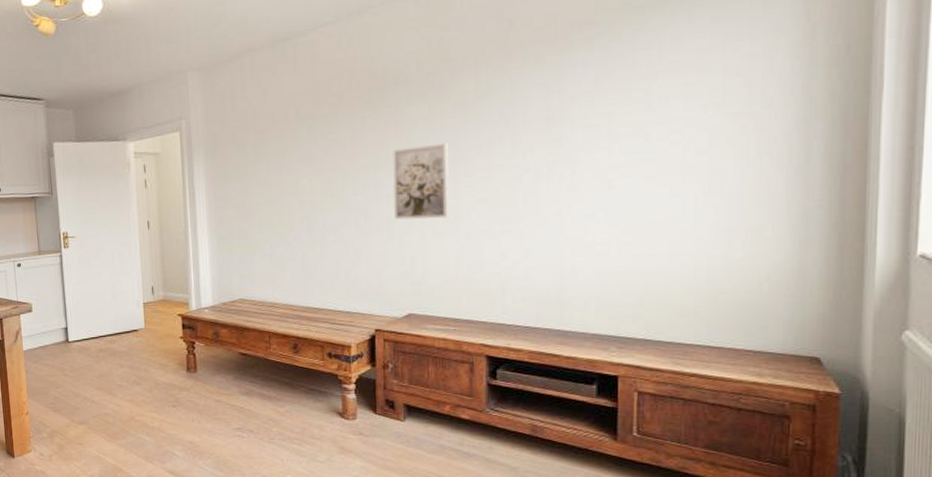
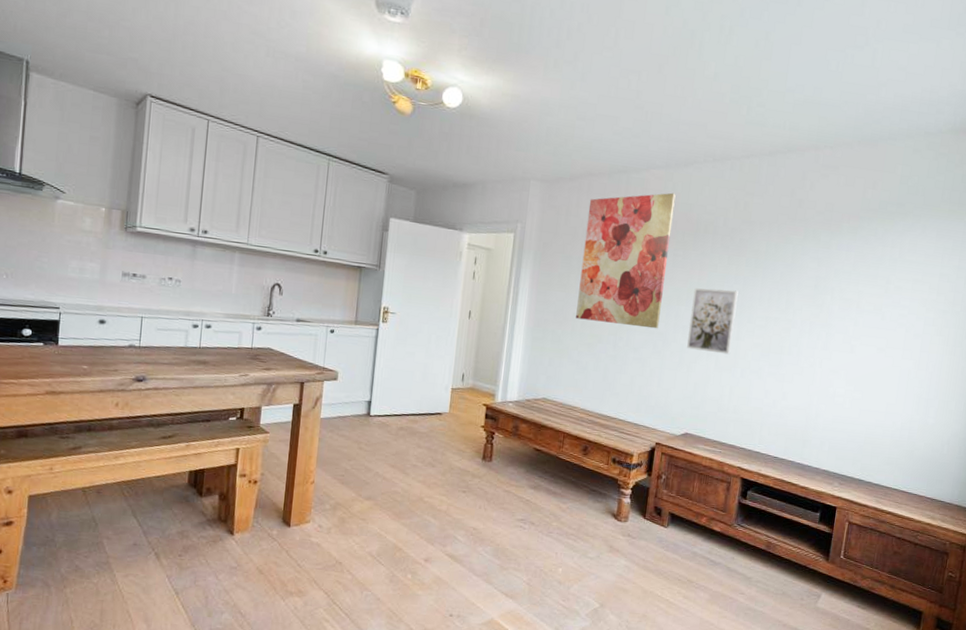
wall art: none [255,48,357,209] -> present [576,192,676,329]

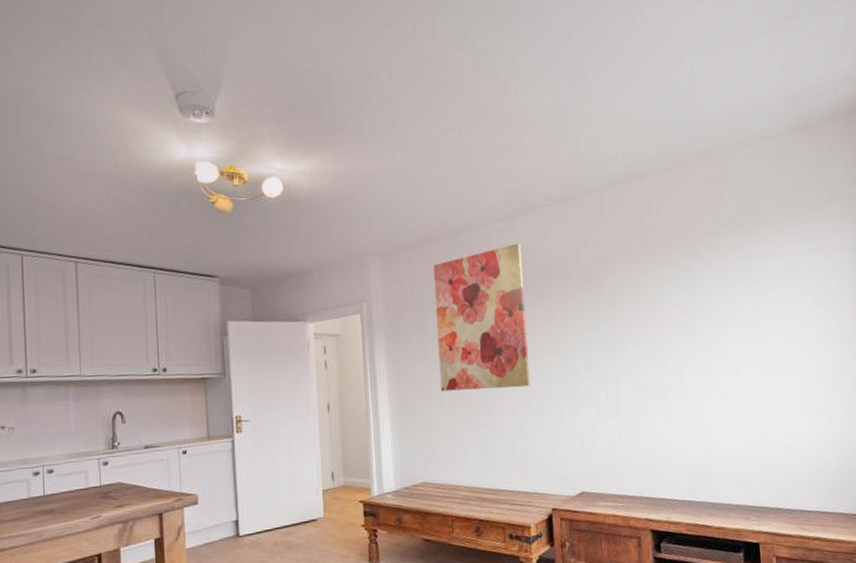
wall art: present [687,288,739,355] -> none [559,331,611,402]

